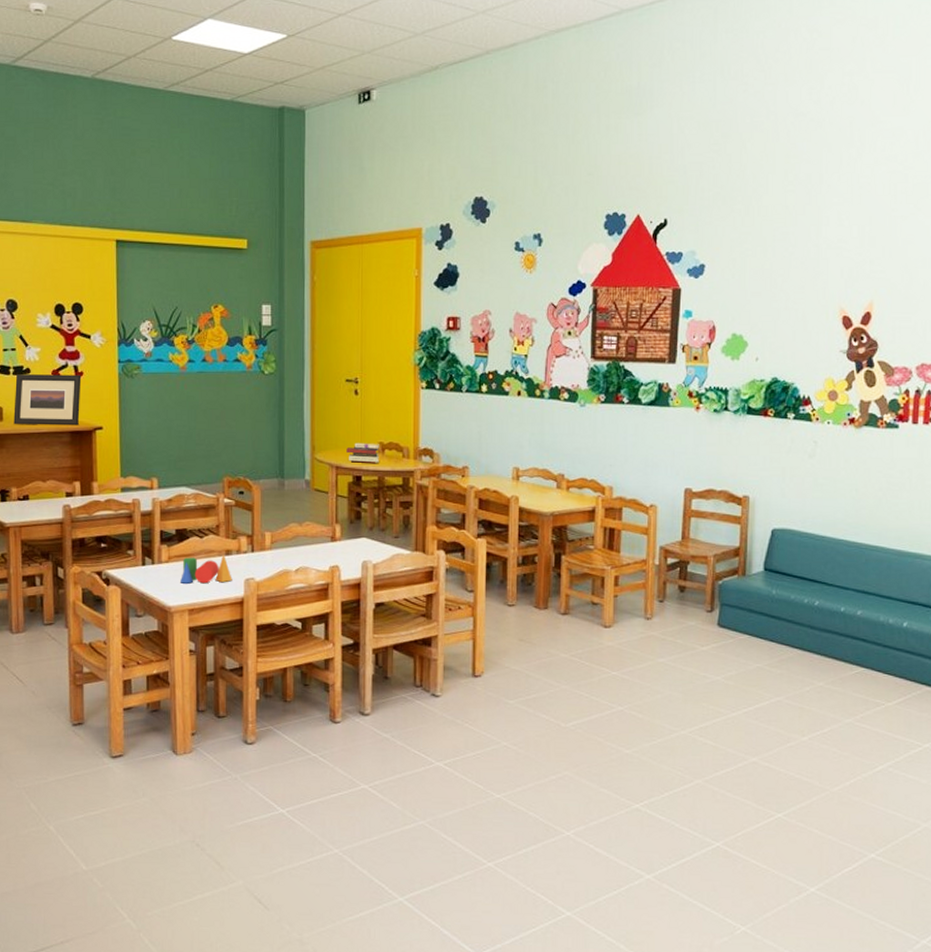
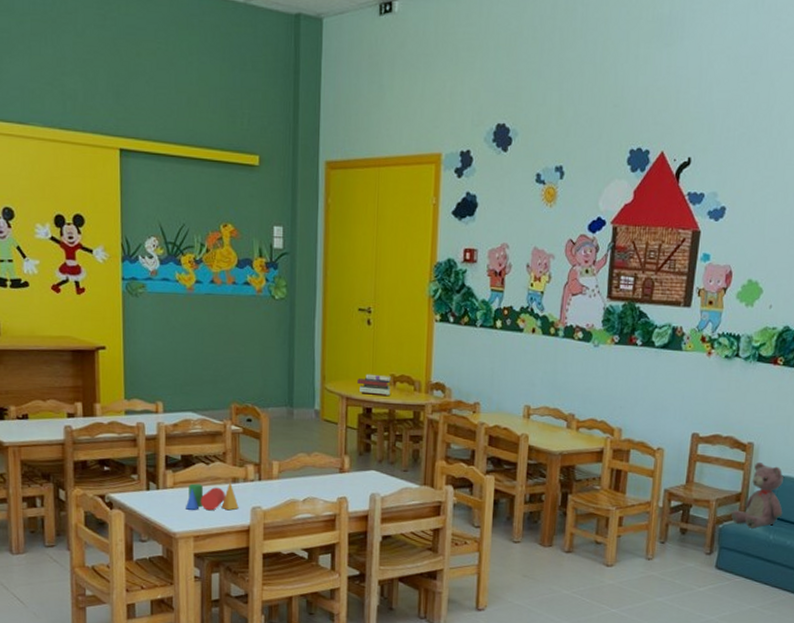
picture frame: present [13,374,82,426] -> none [11,287,83,344]
teddy bear: none [731,515,784,585] -> present [731,461,783,530]

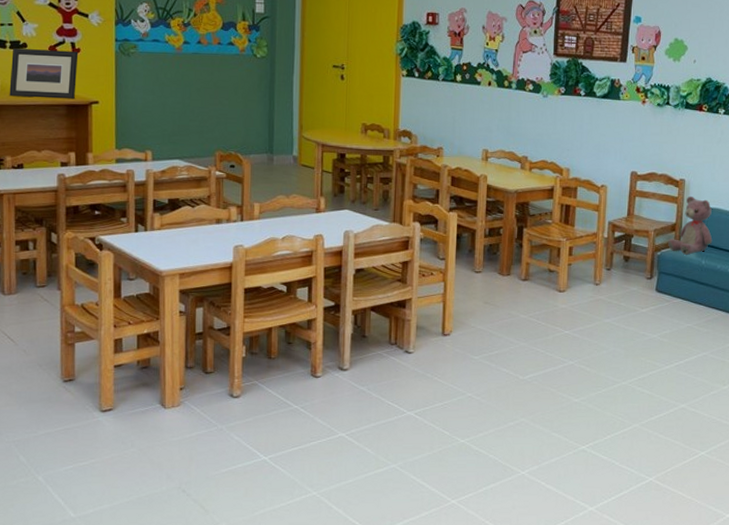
picture frame: none [11,287,83,344] -> present [9,48,79,99]
toy blocks: present [186,482,239,511] -> none [172,223,222,250]
books: present [357,374,391,397] -> none [332,123,362,143]

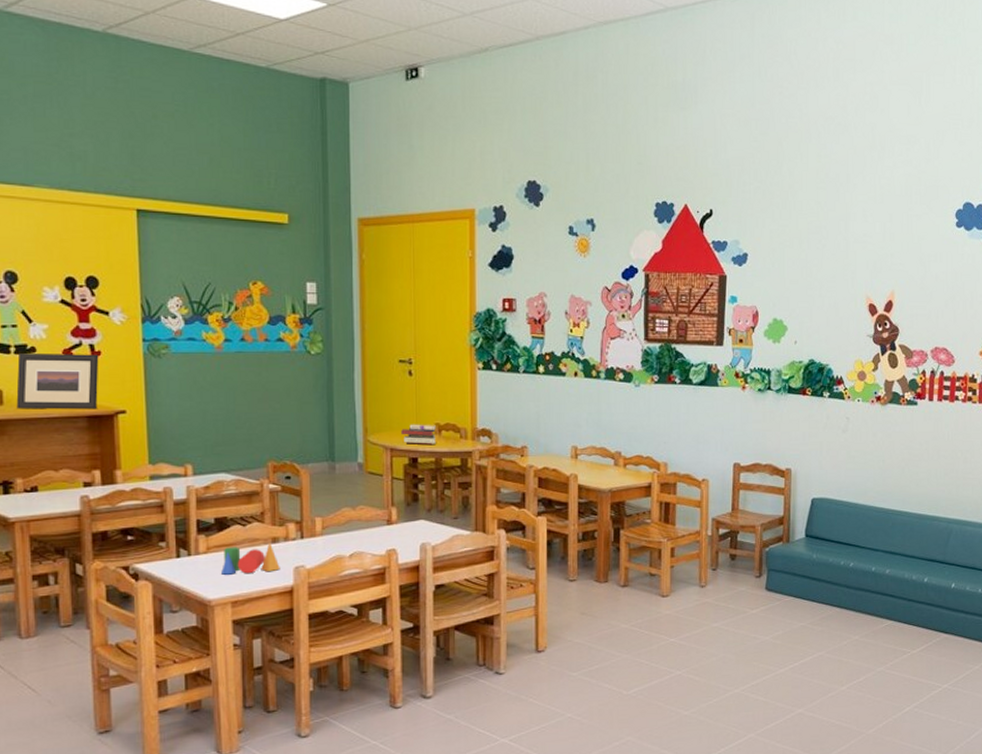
toy blocks: none [172,223,222,250] -> present [221,542,280,575]
books: none [332,123,362,143] -> present [401,424,436,446]
teddy bear: present [668,195,713,256] -> none [776,486,823,551]

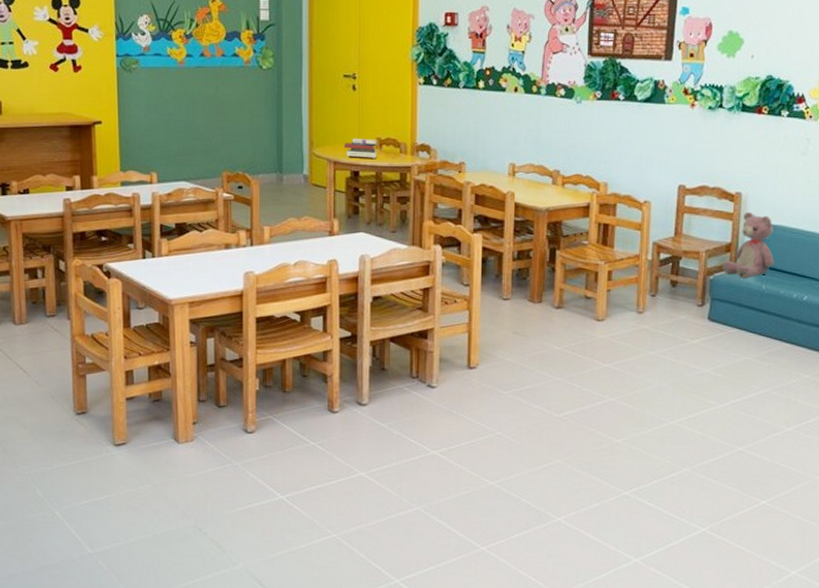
picture frame: present [16,353,99,409] -> none [12,68,80,120]
toy blocks: present [221,542,280,575] -> none [181,248,232,277]
teddy bear: none [776,486,823,551] -> present [722,211,775,280]

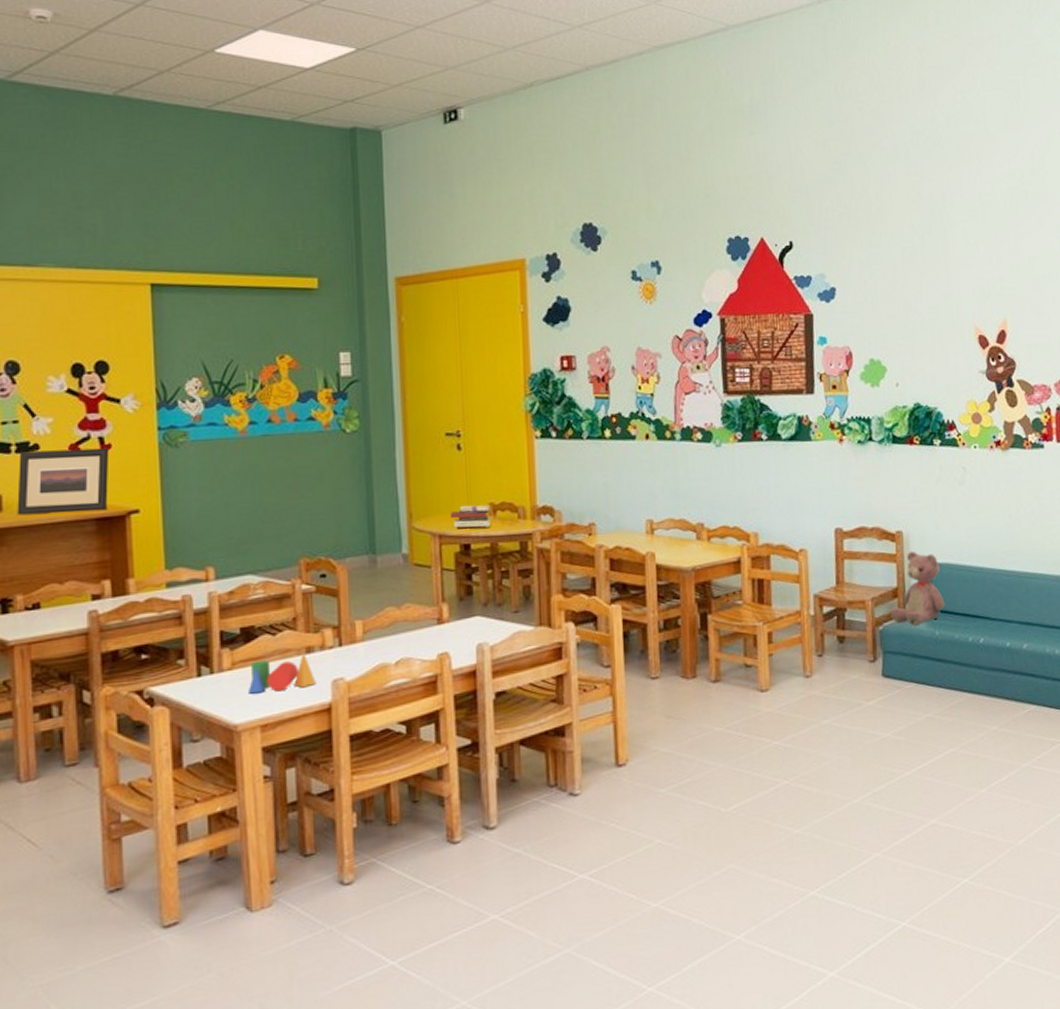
picture frame: none [12,68,80,120] -> present [17,448,110,516]
toy blocks: none [181,248,232,277] -> present [249,652,316,694]

